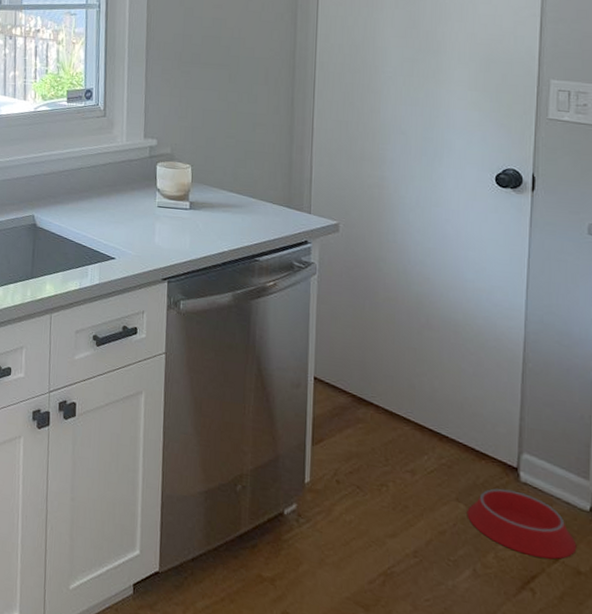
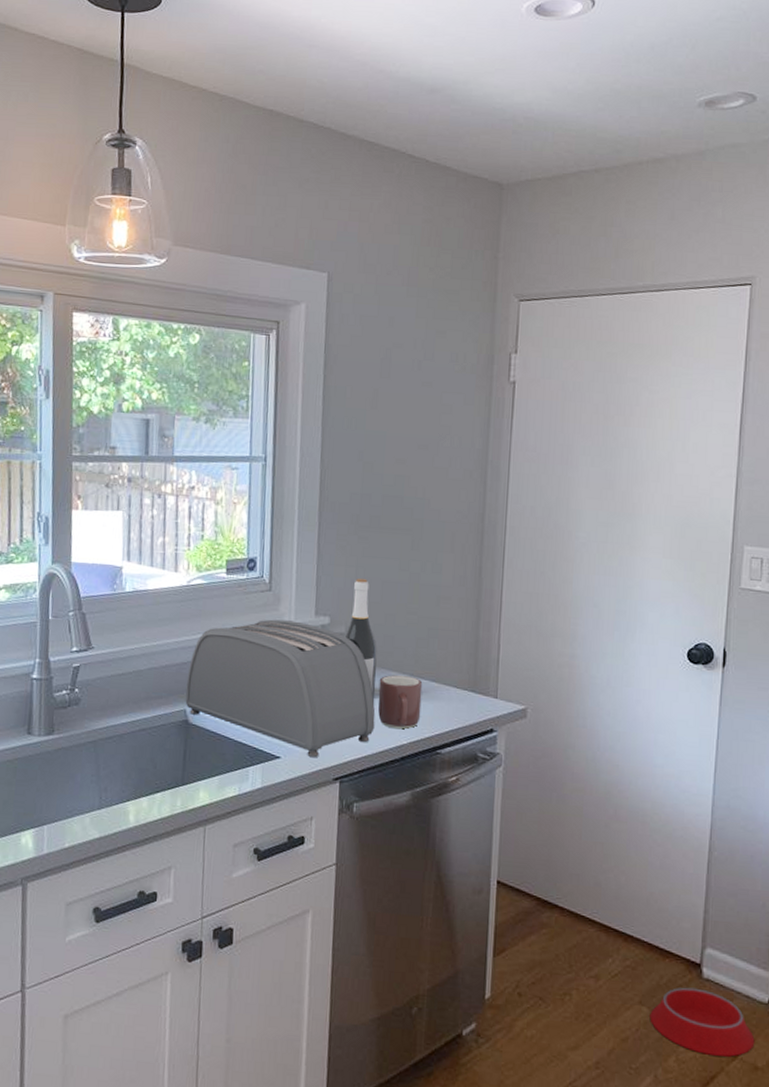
toaster: none [33,140,199,260] -> present [185,619,375,758]
wine bottle: none [170,107,200,218] -> present [344,578,377,707]
mug: none [201,190,241,239] -> present [378,675,423,730]

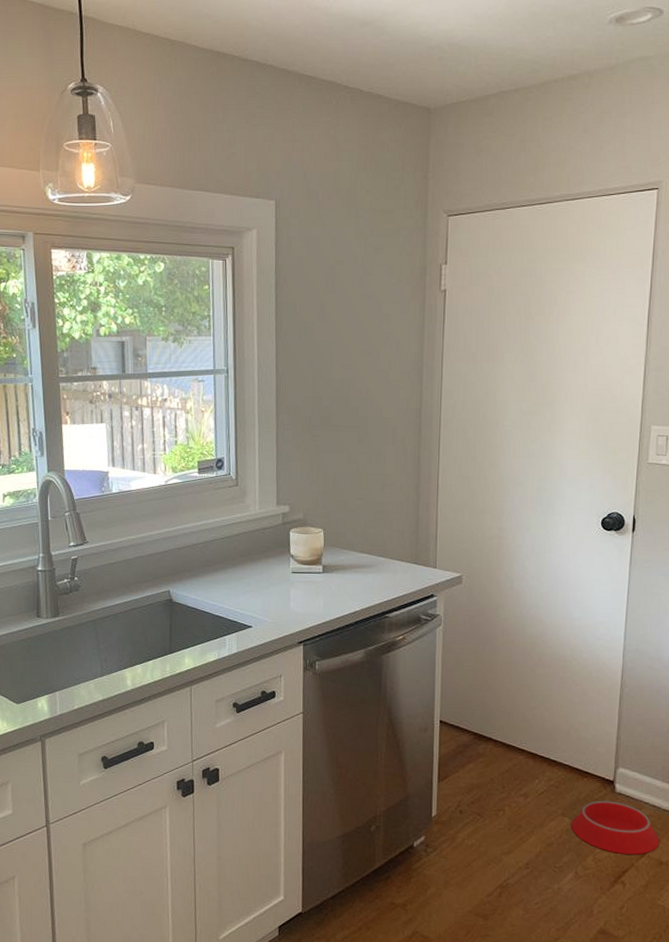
toaster: present [185,619,375,758] -> none [169,510,332,626]
wine bottle: present [344,578,377,707] -> none [302,471,331,580]
mug: present [378,675,423,730] -> none [333,553,372,599]

